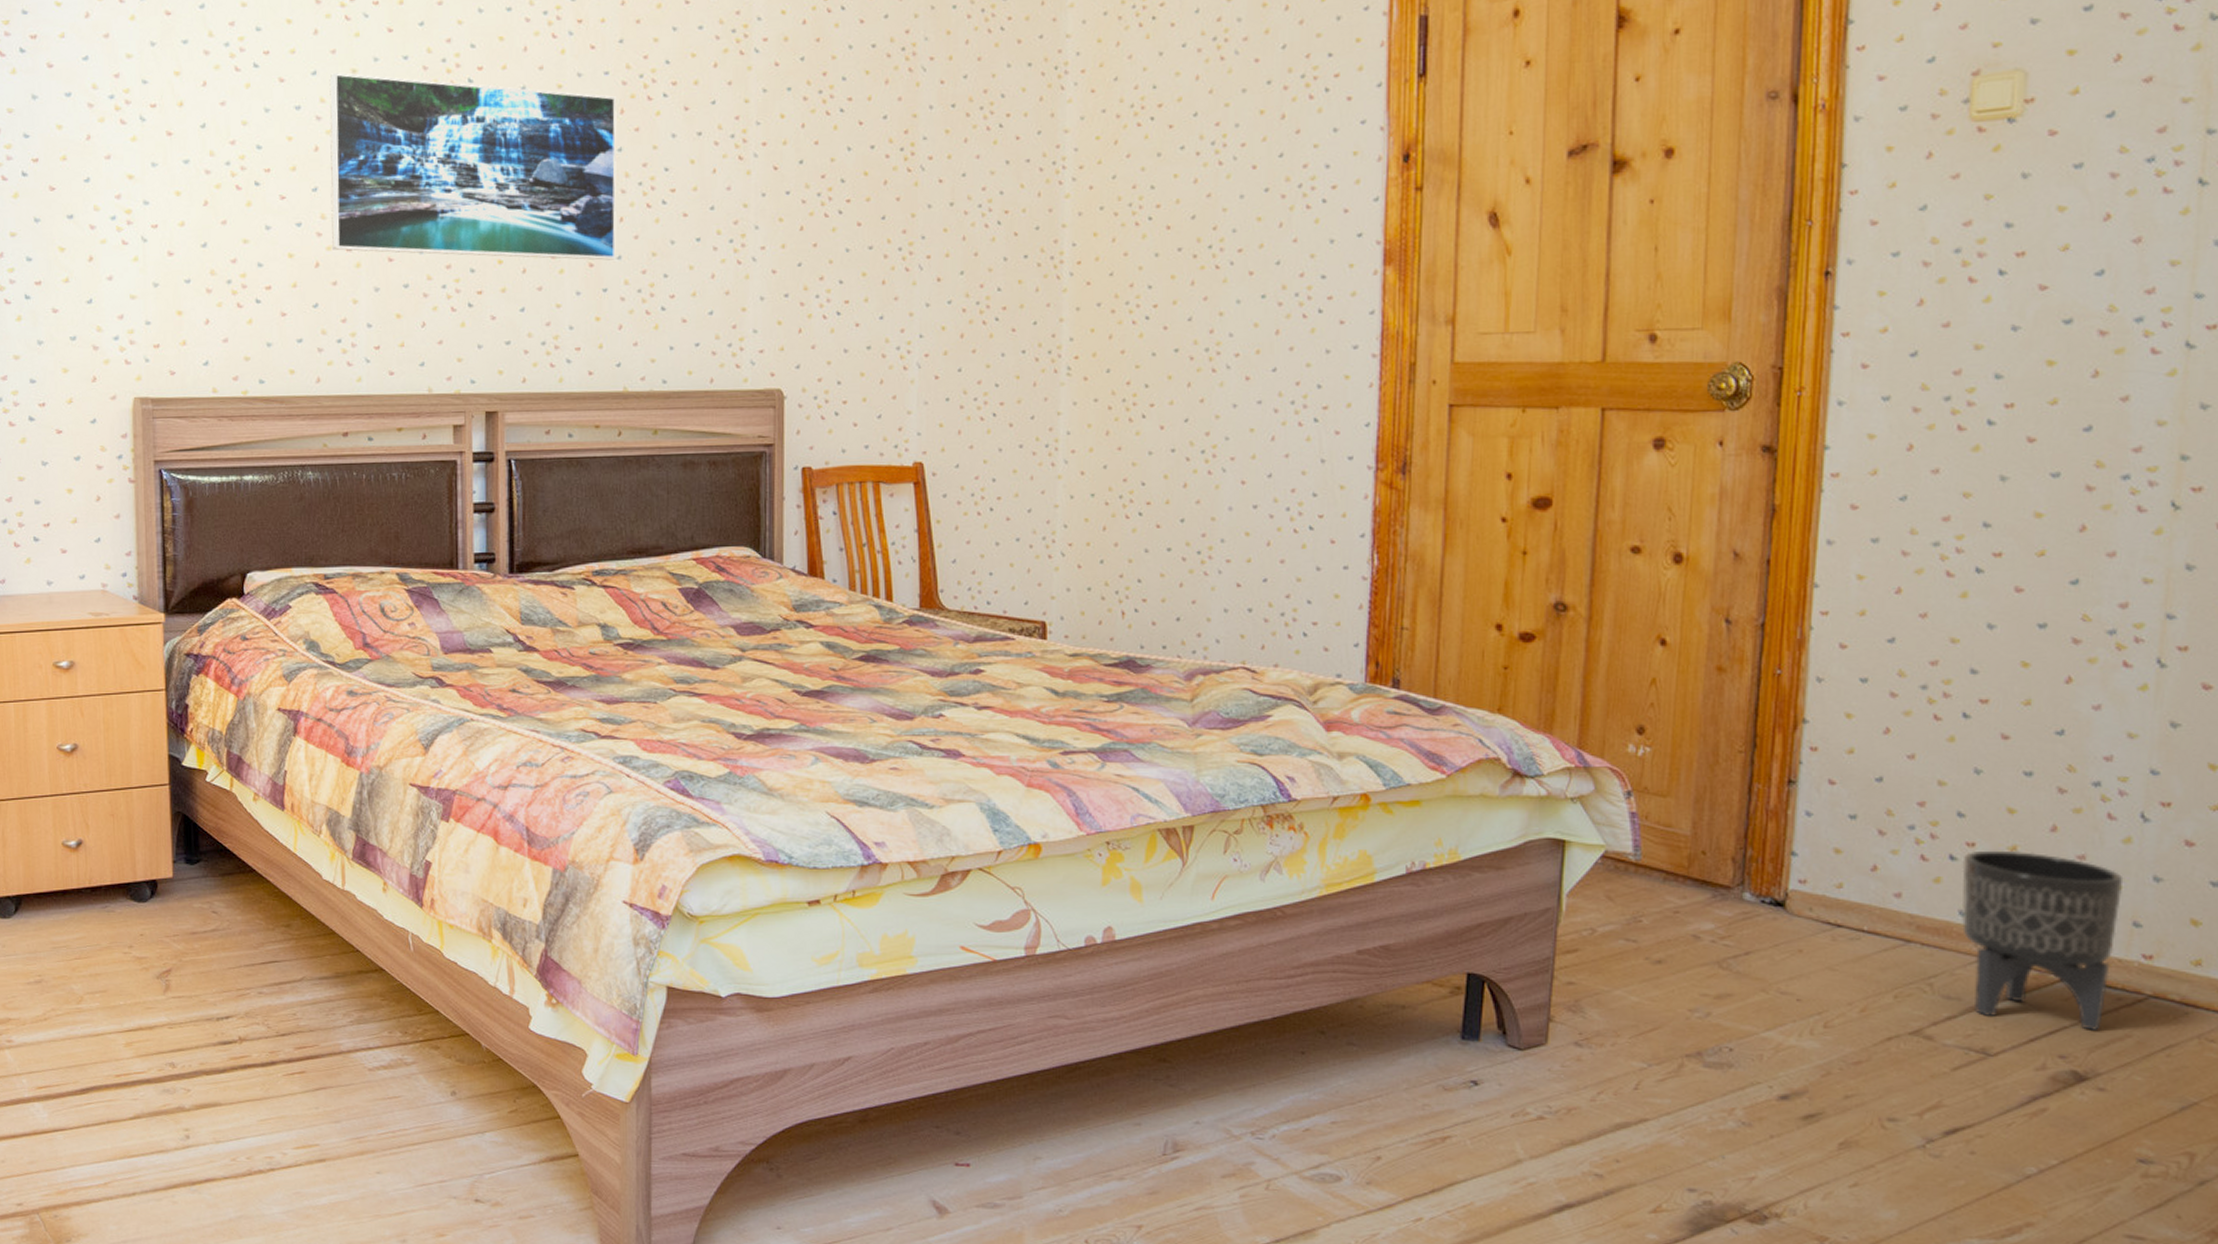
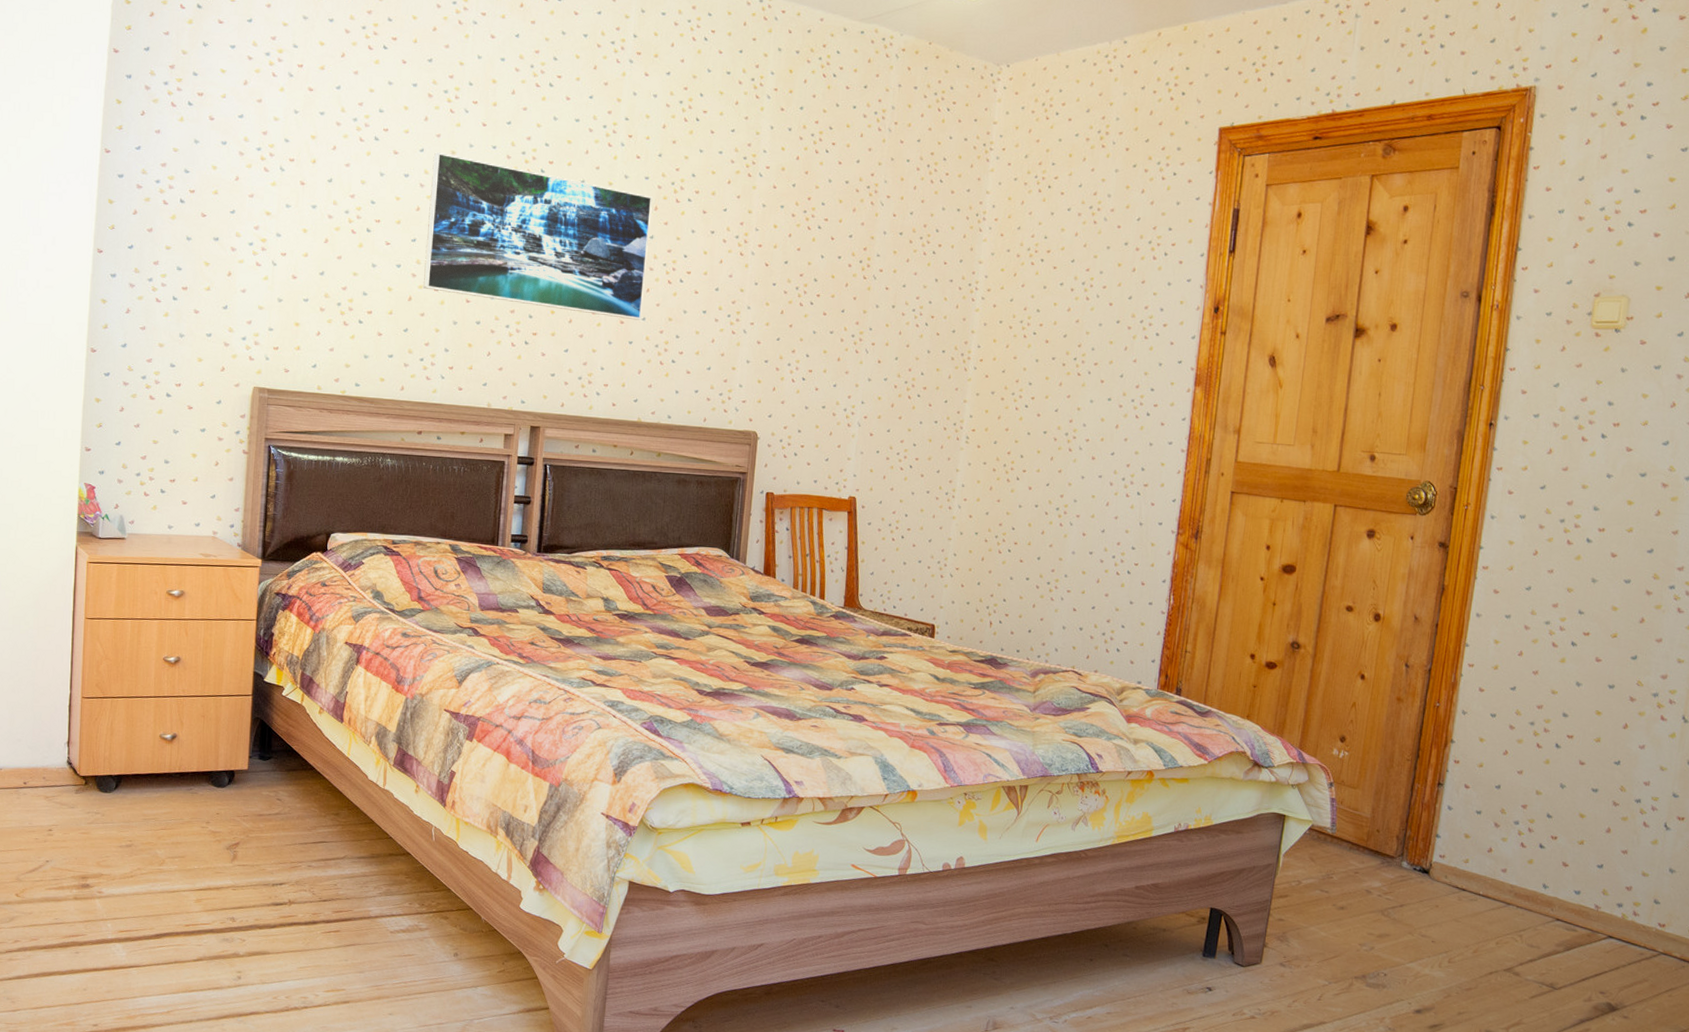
planter: present [1962,850,2124,1030] -> none [1544,842,1651,975]

